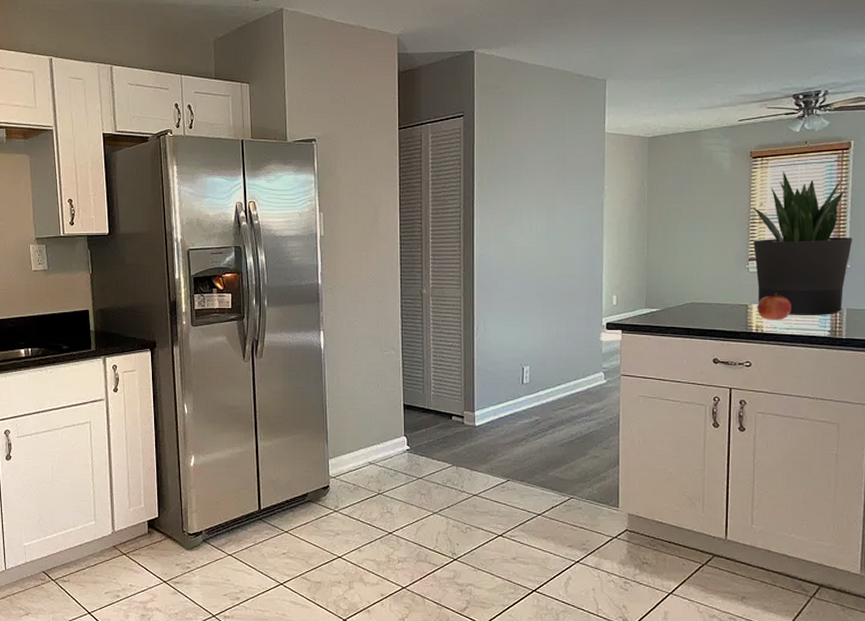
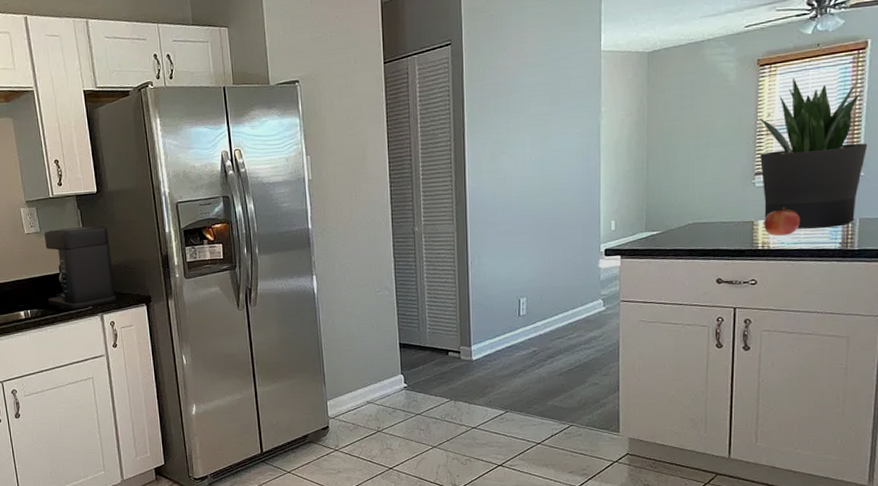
coffee maker: none [50,267,122,351] -> present [43,225,117,310]

